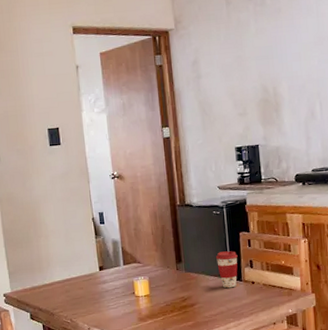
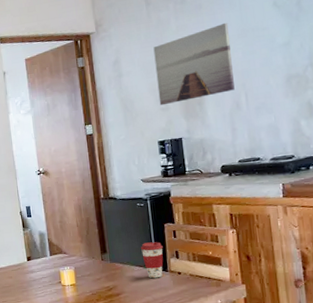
wall art: none [232,28,310,111] -> present [153,22,235,106]

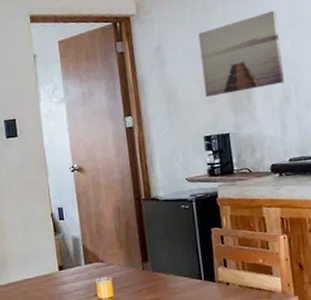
coffee cup: present [140,242,164,279] -> none [185,248,211,290]

